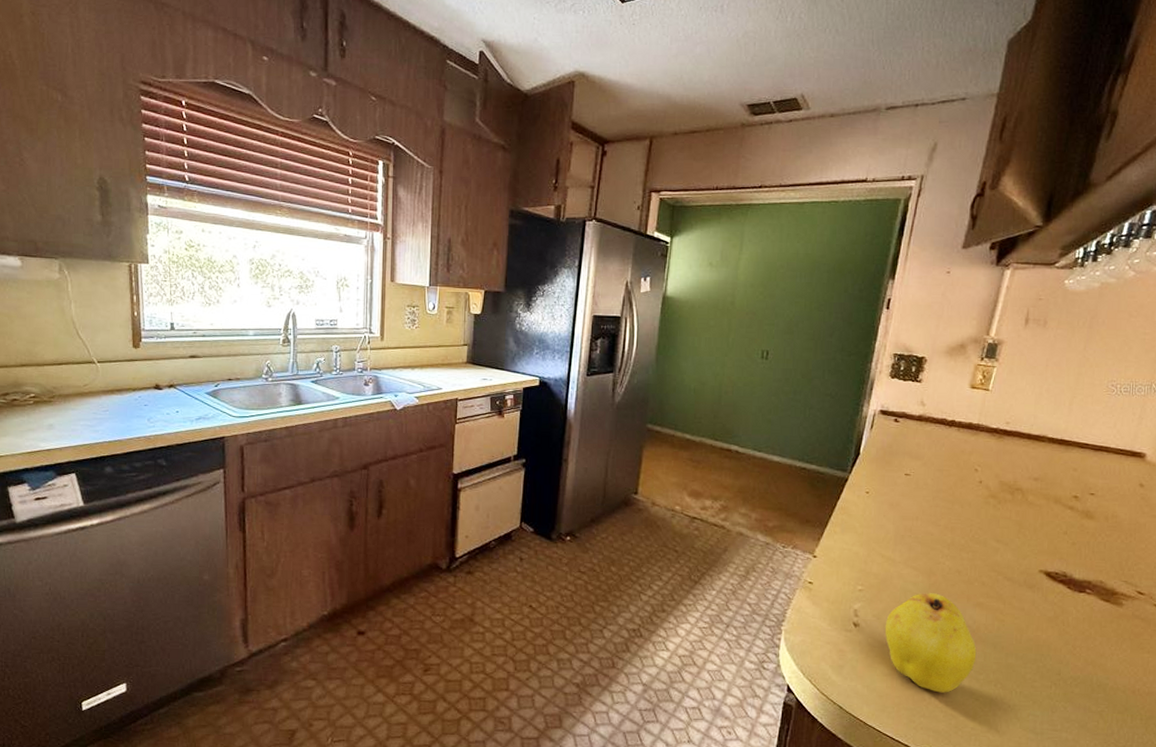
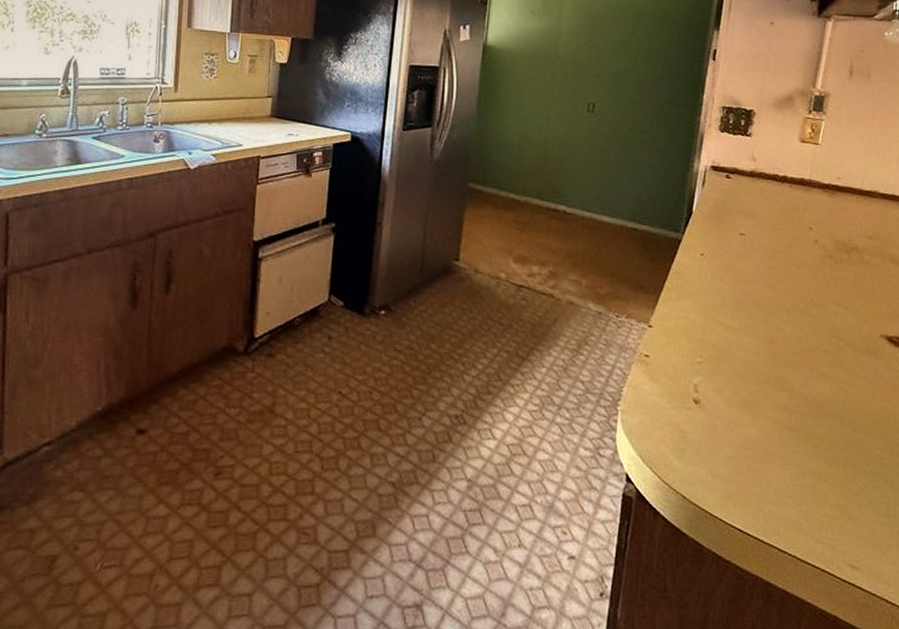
fruit: present [885,593,977,693] -> none [727,363,823,476]

